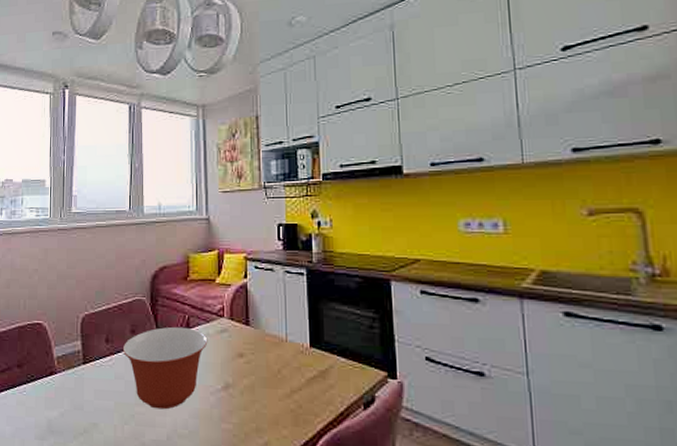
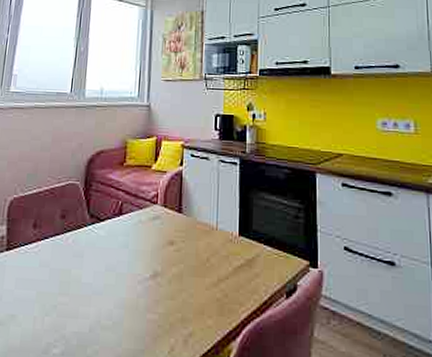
mixing bowl: present [122,326,208,410] -> none [50,212,140,300]

